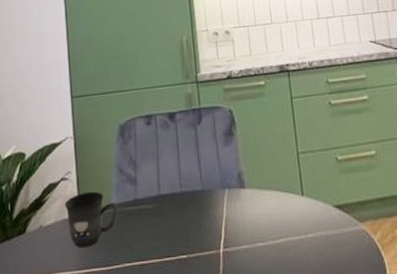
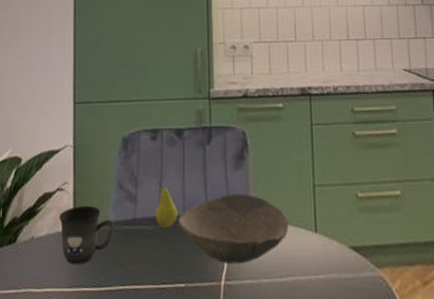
fruit: none [155,163,176,205] -> present [156,181,178,228]
bowl: none [176,166,278,232] -> present [178,193,289,264]

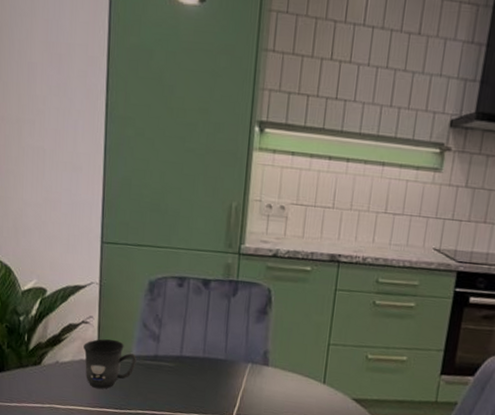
fruit: present [156,181,178,228] -> none [177,325,198,367]
bowl: present [178,193,289,264] -> none [197,343,301,403]

